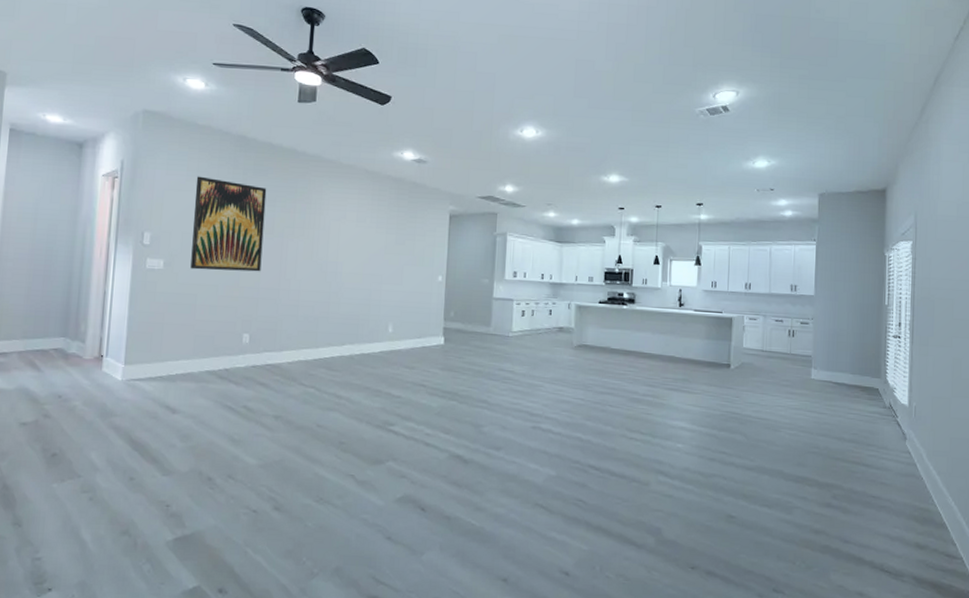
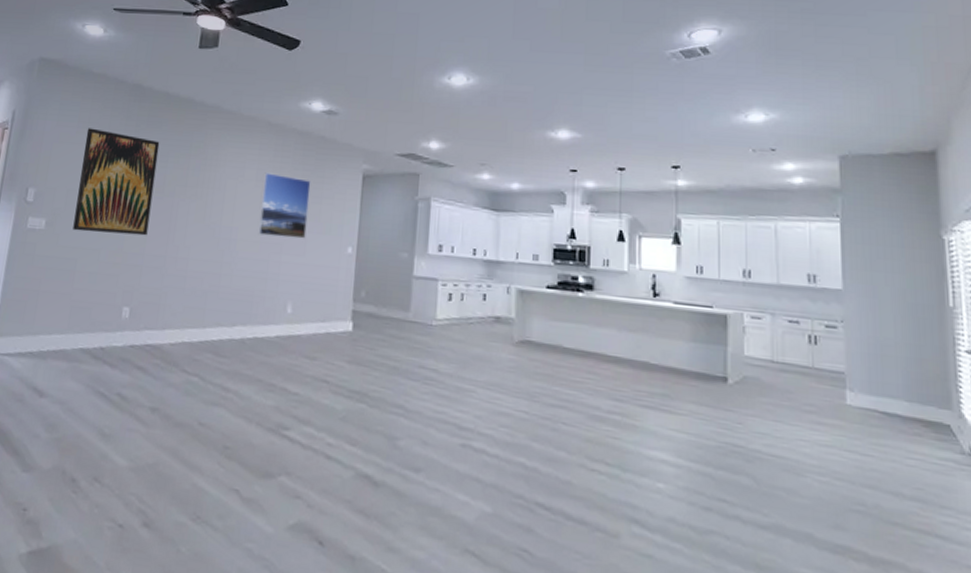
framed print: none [360,214,405,270] -> present [258,172,311,239]

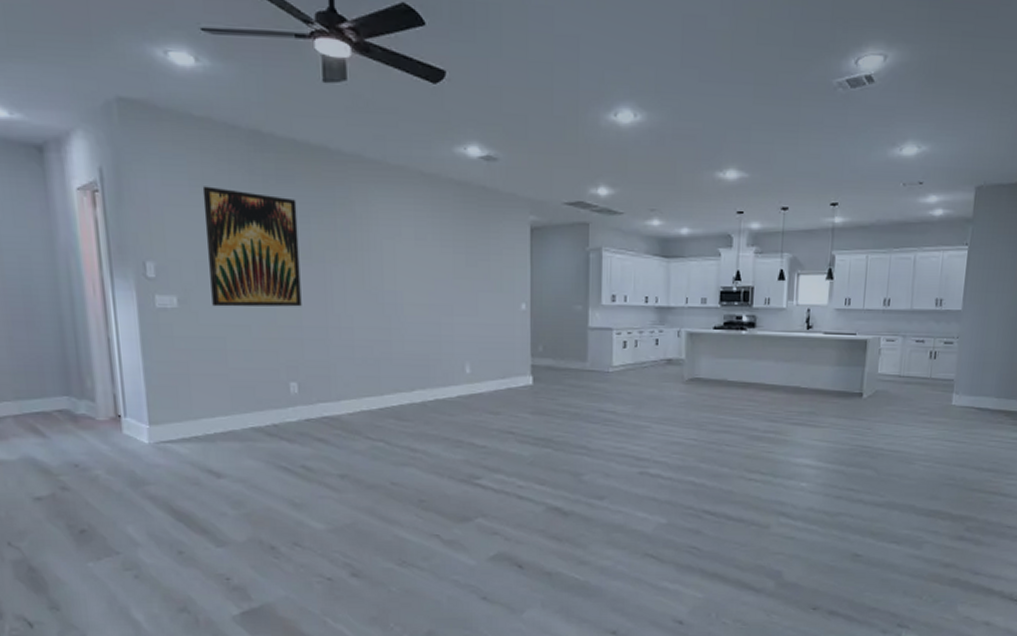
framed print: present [258,172,311,239] -> none [424,230,477,299]

